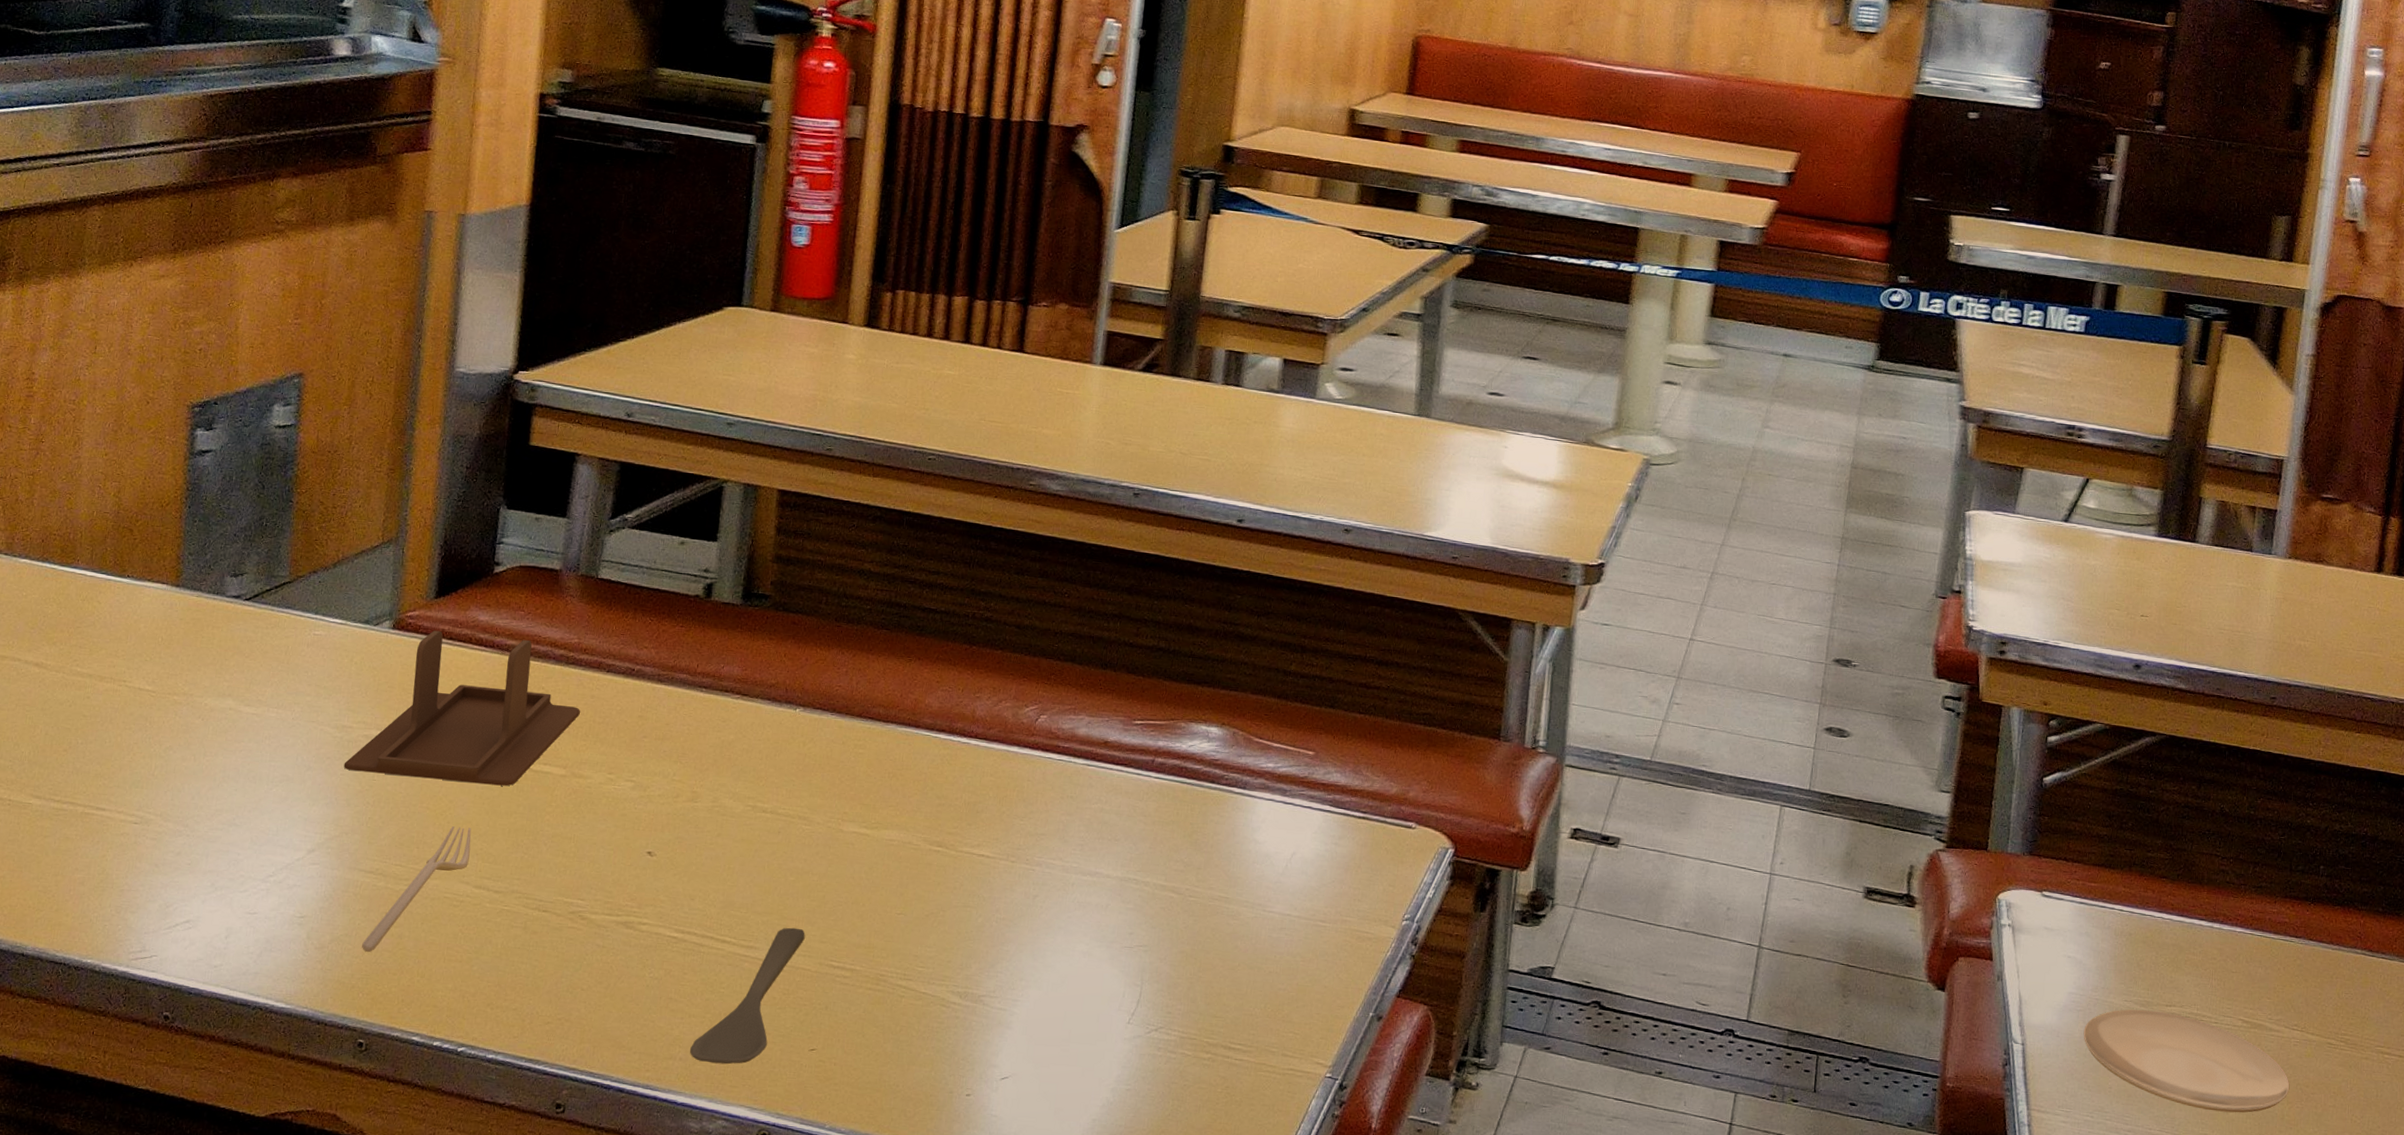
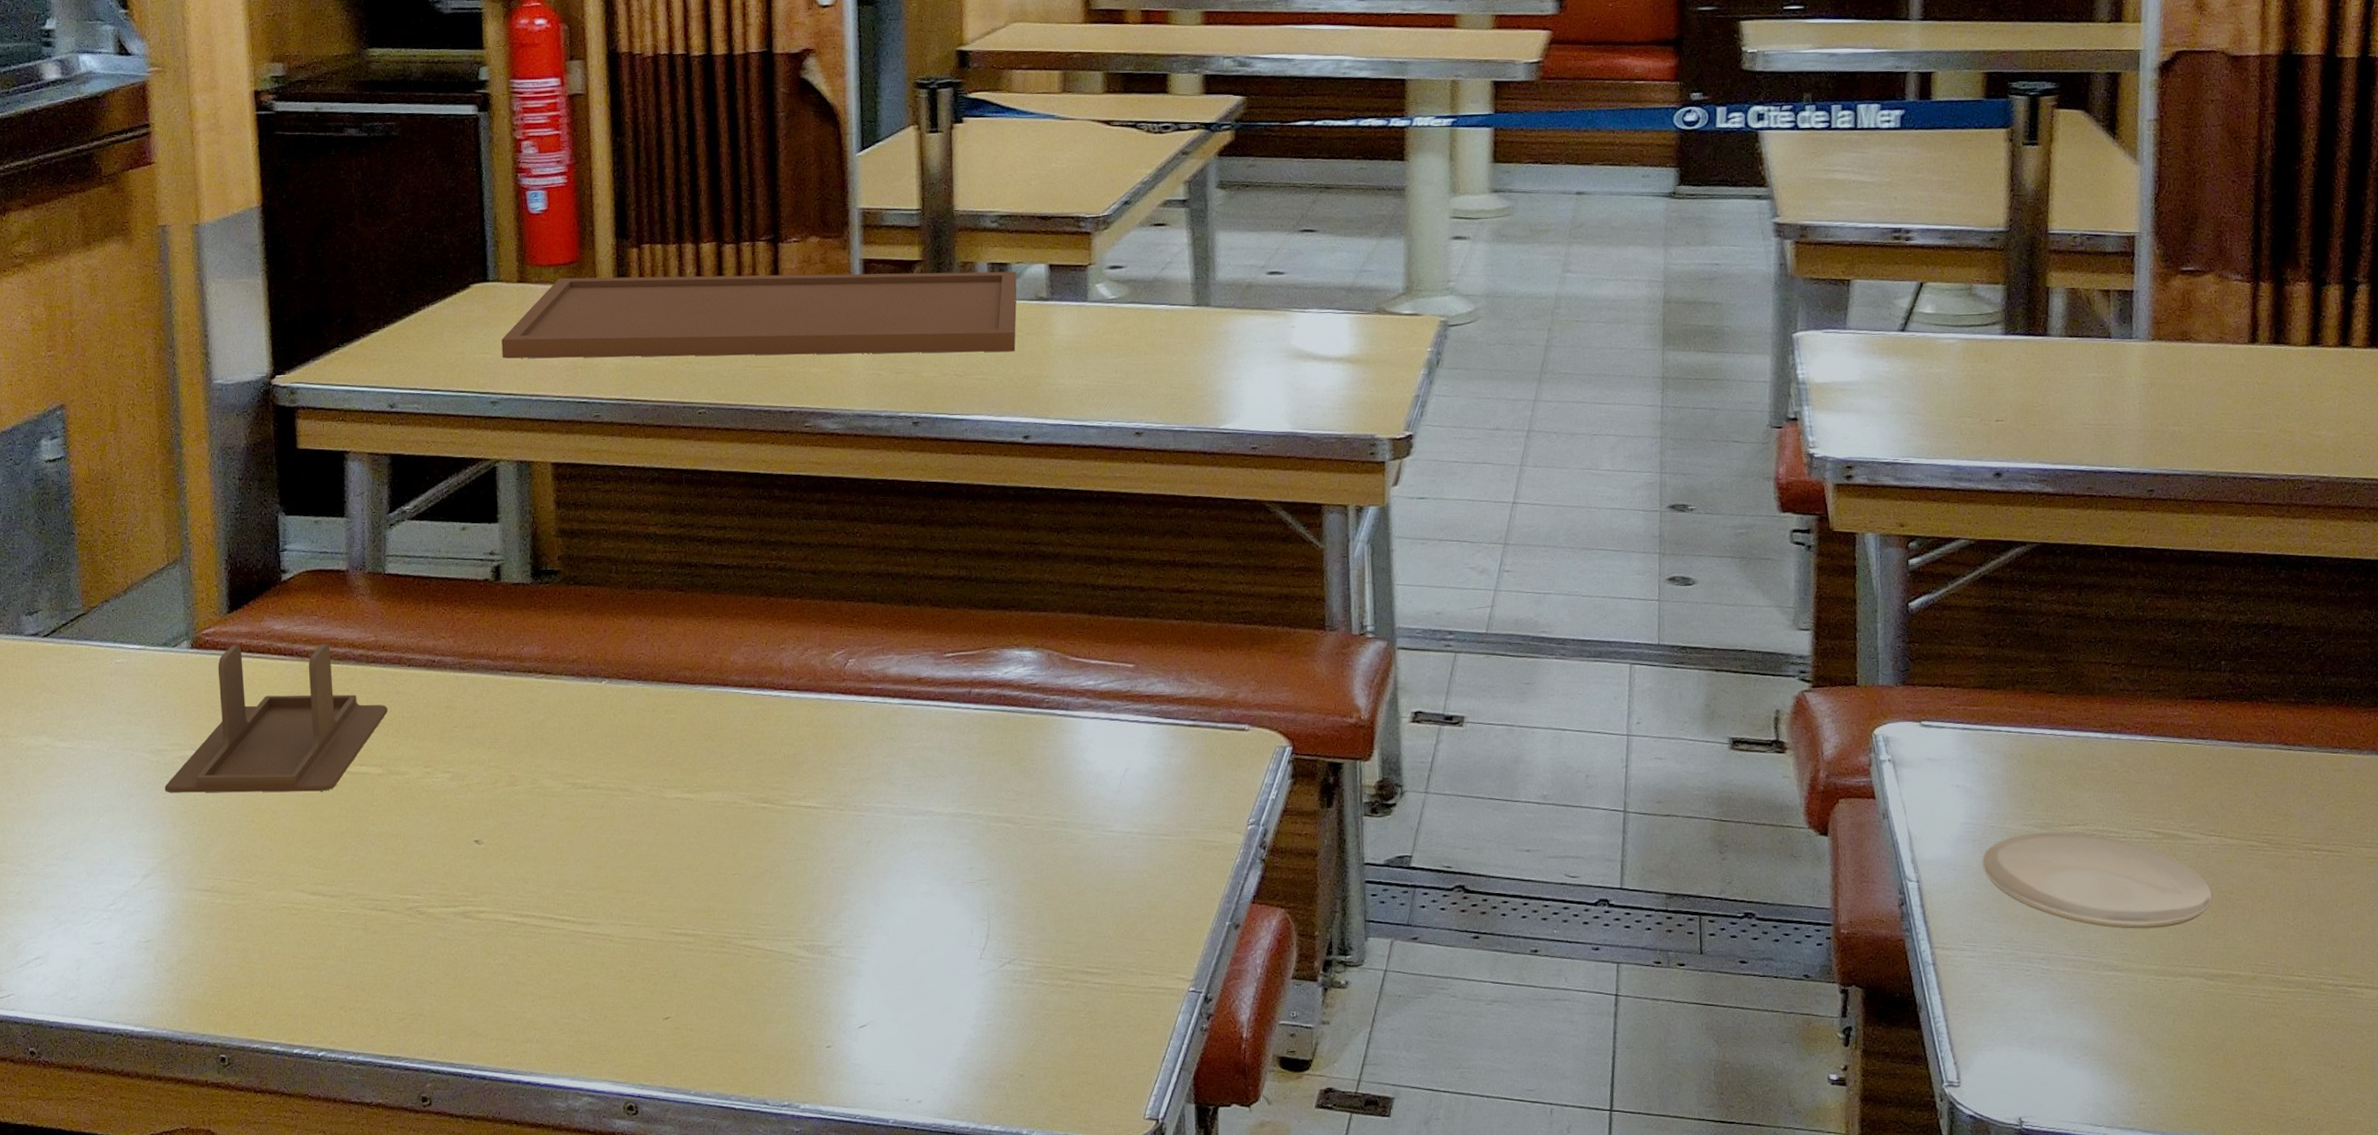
fork: present [362,826,472,952] -> none [210,836,301,969]
spoon: present [689,927,805,1065] -> none [545,899,643,1042]
tray: none [744,312,1252,438] -> present [501,271,1017,359]

